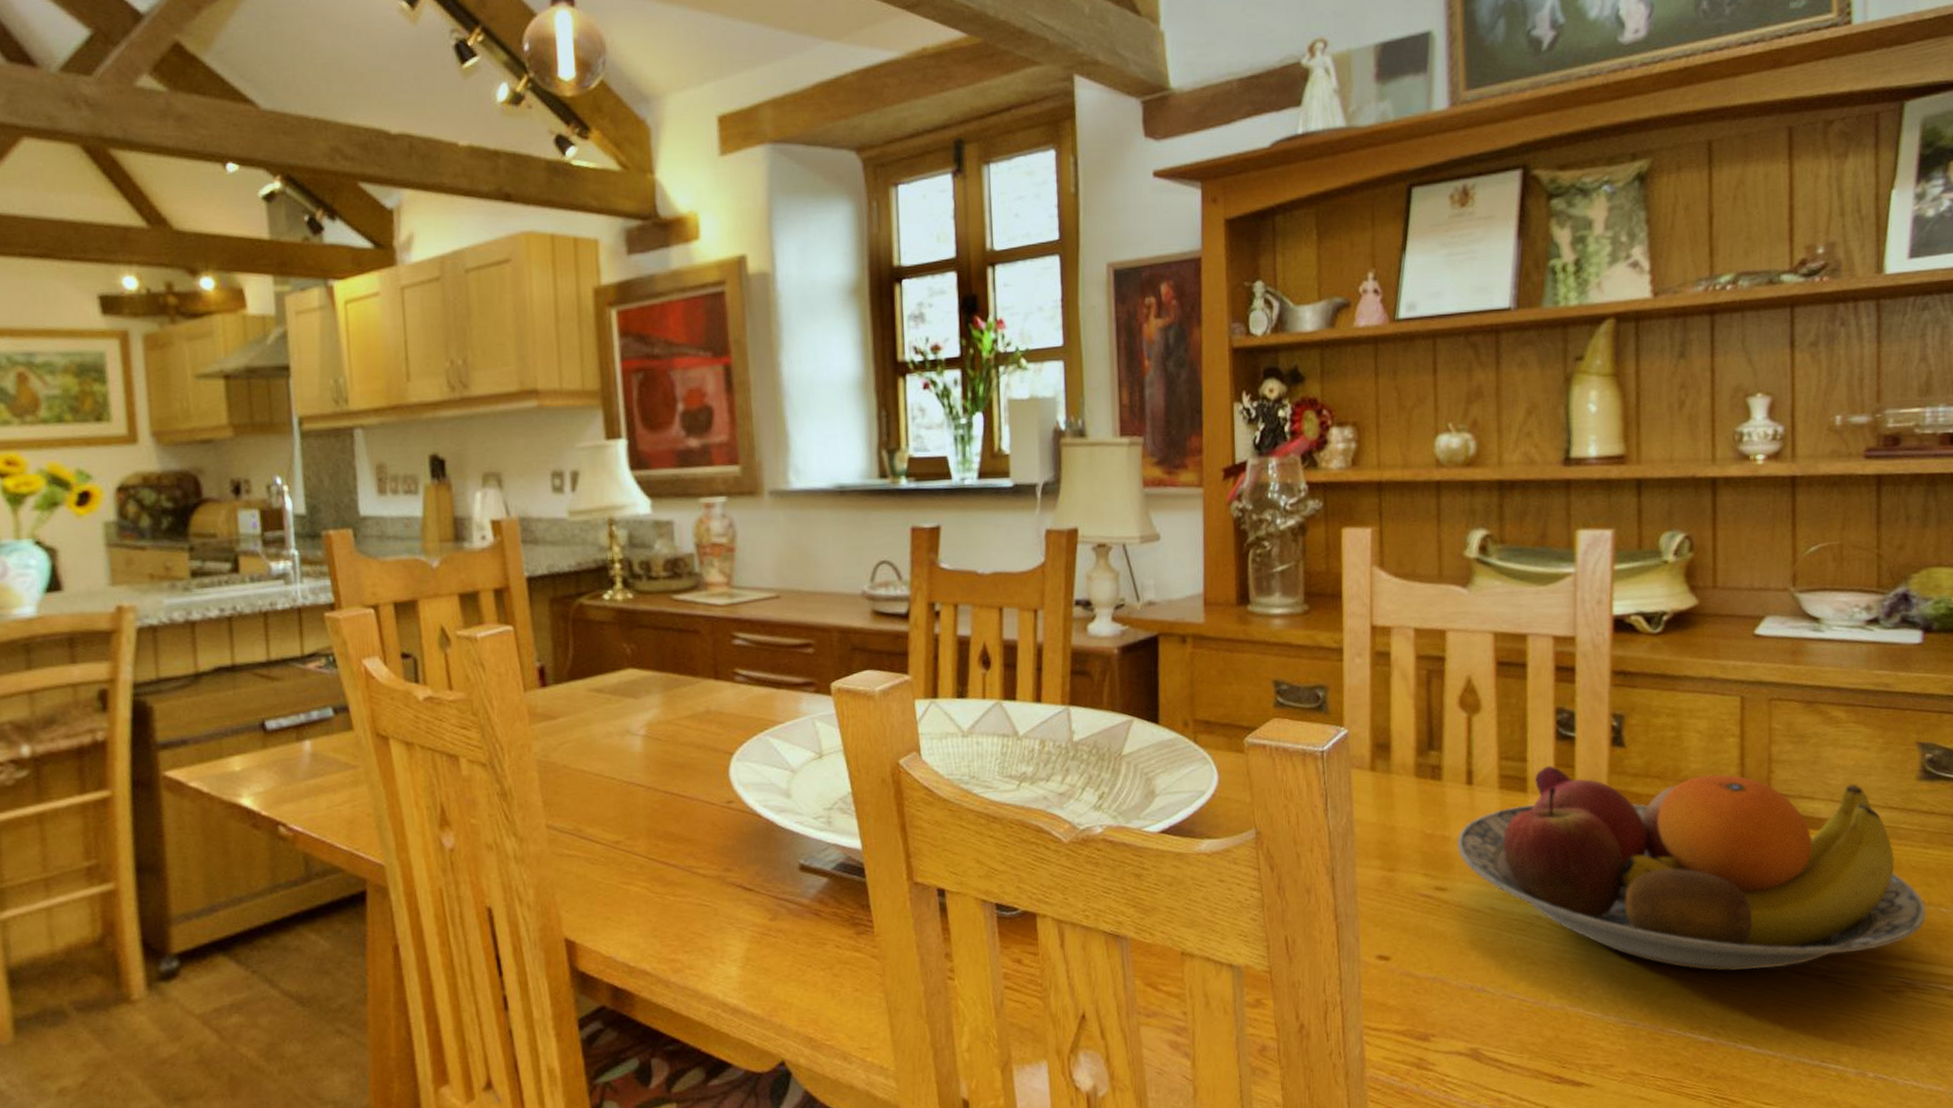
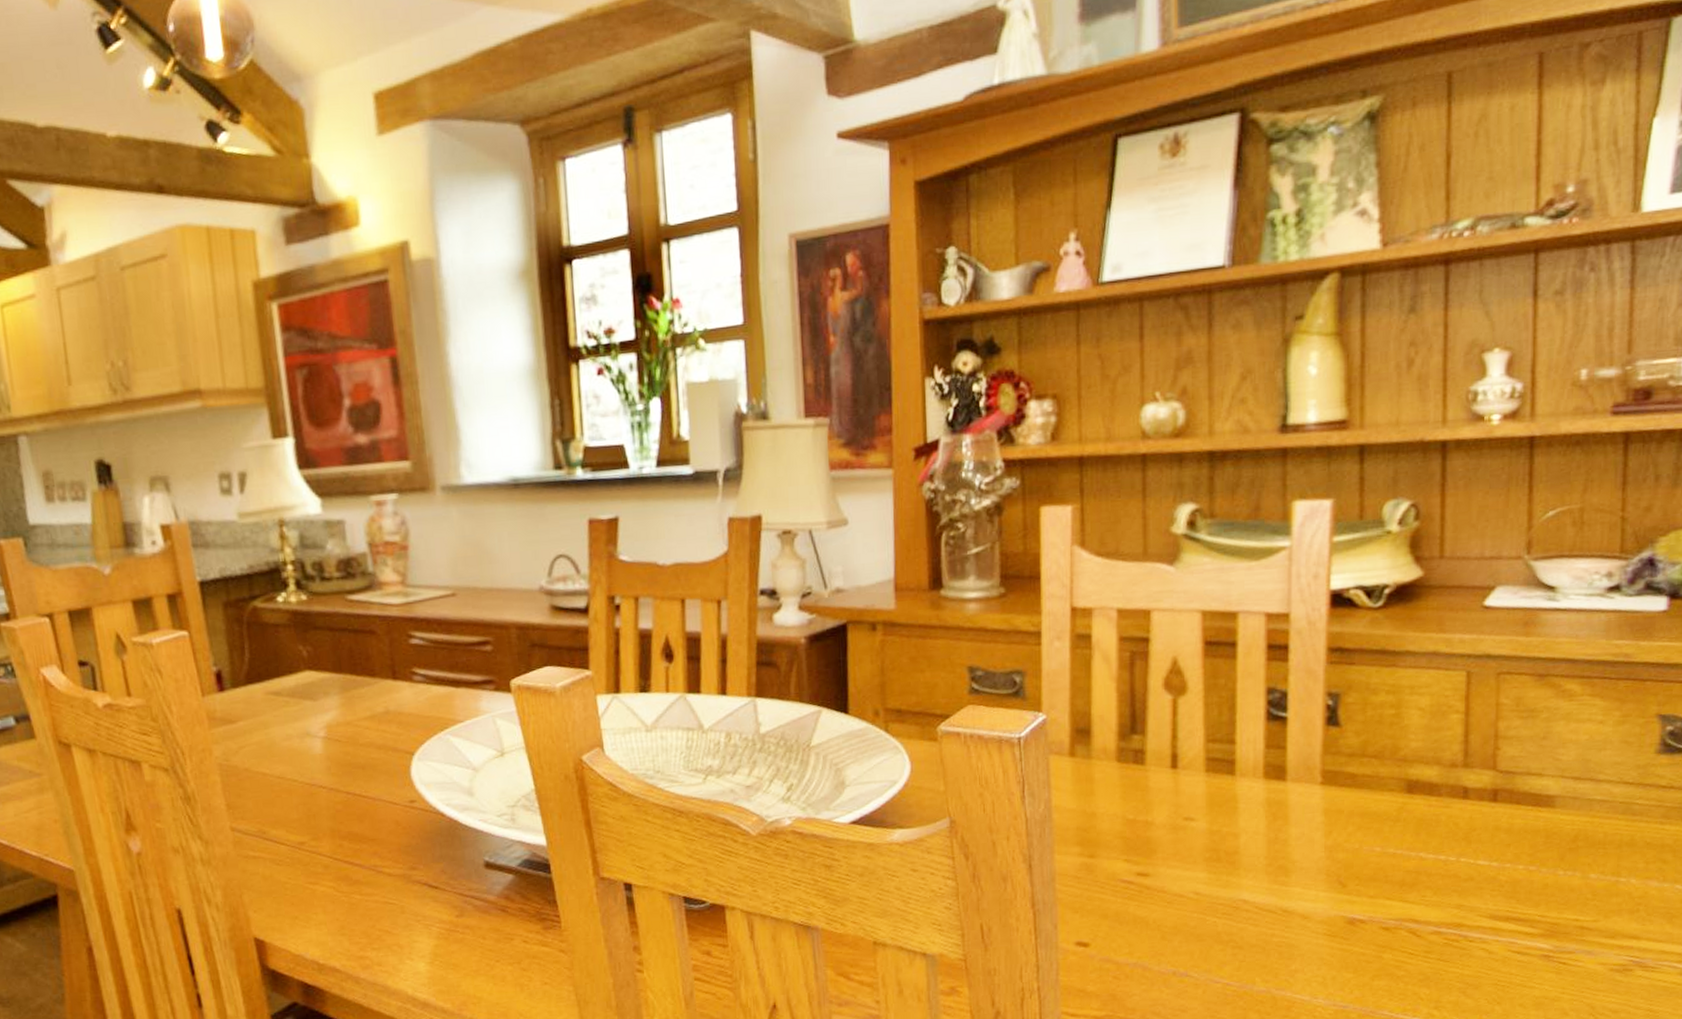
fruit bowl: present [1457,766,1927,972] -> none [1160,747,1661,953]

